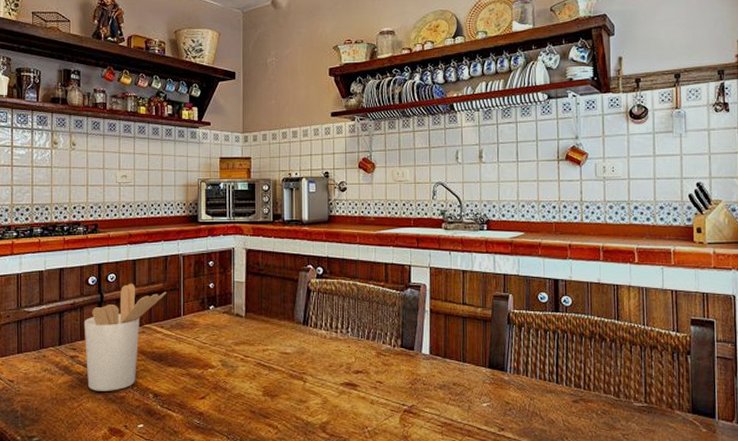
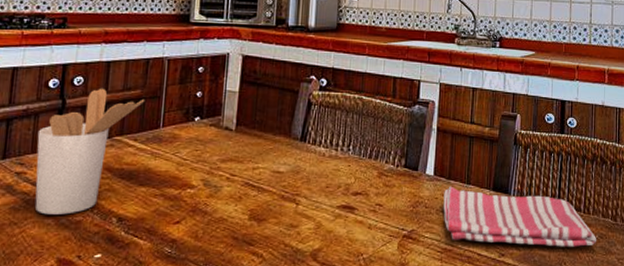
dish towel: none [440,364,599,422] -> present [443,186,596,247]

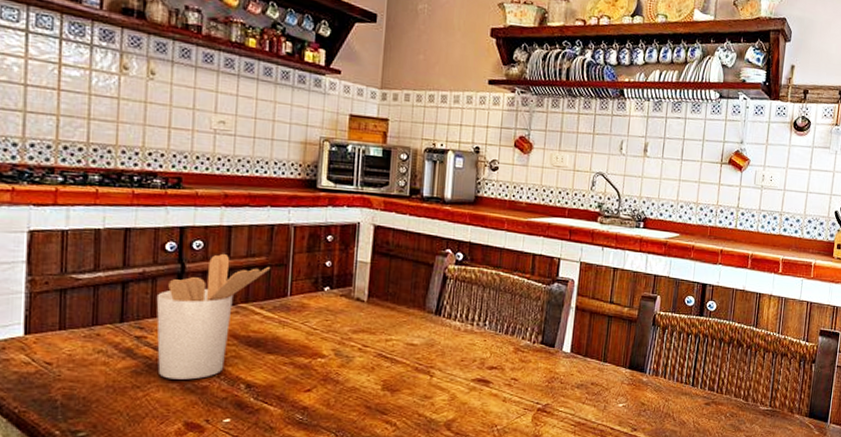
dish towel: present [443,186,596,247] -> none [578,363,727,424]

